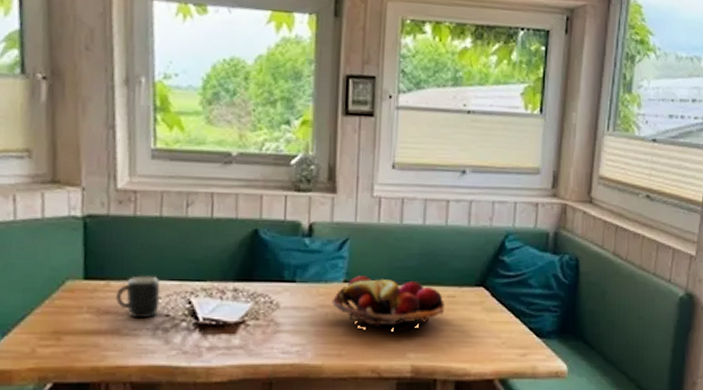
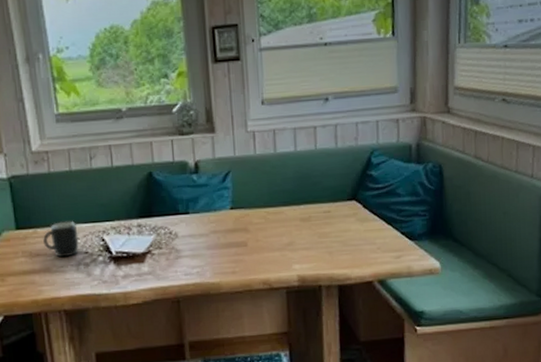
fruit basket: present [331,276,444,331] -> none [222,202,322,246]

